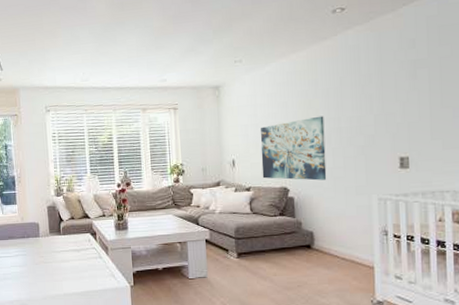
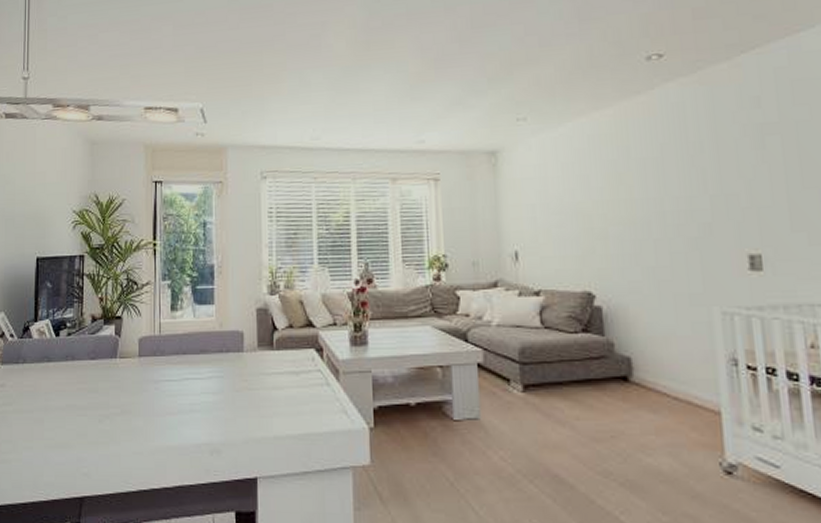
wall art: present [260,116,327,181] -> none [553,195,648,284]

